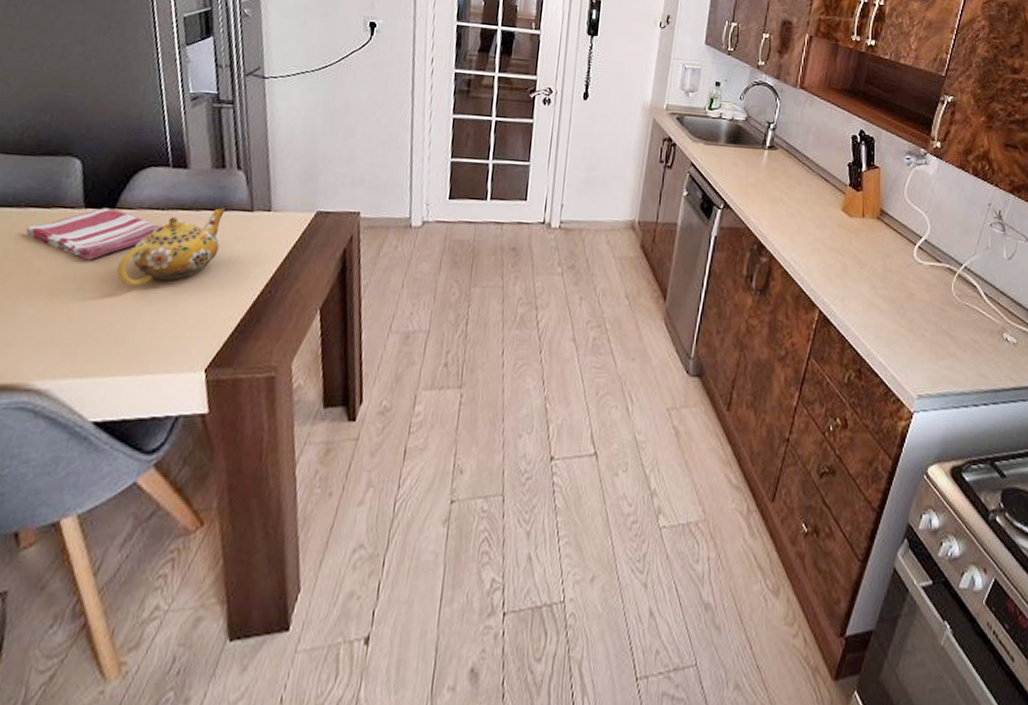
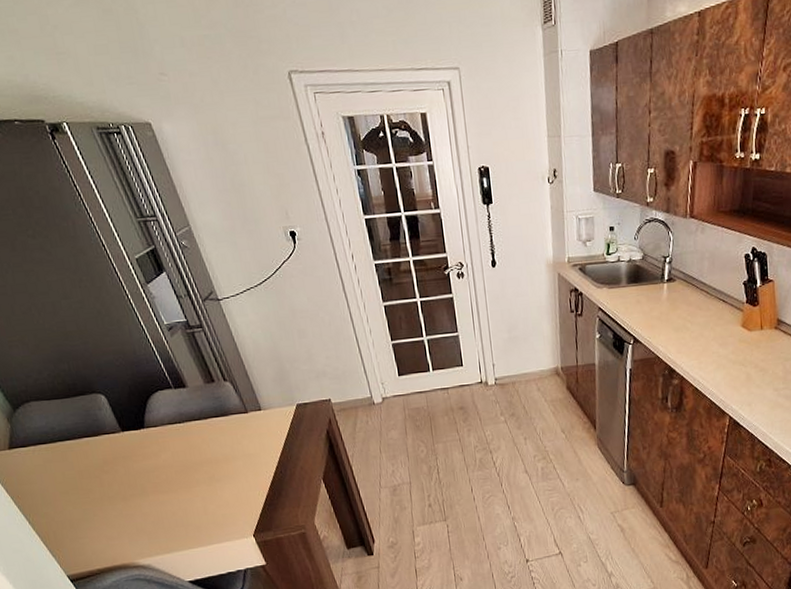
dish towel: present [25,208,161,261] -> none [87,428,183,470]
teapot: present [116,207,226,286] -> none [162,413,233,484]

